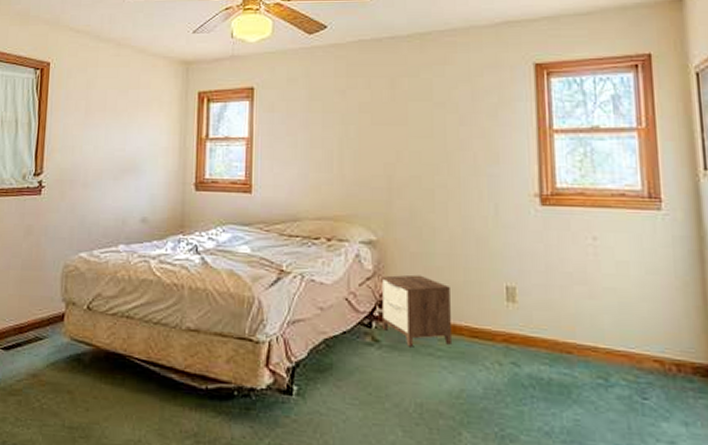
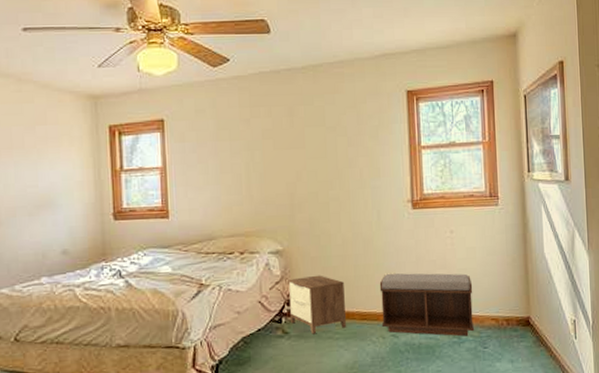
bench: none [496,282,629,379] -> present [379,273,475,337]

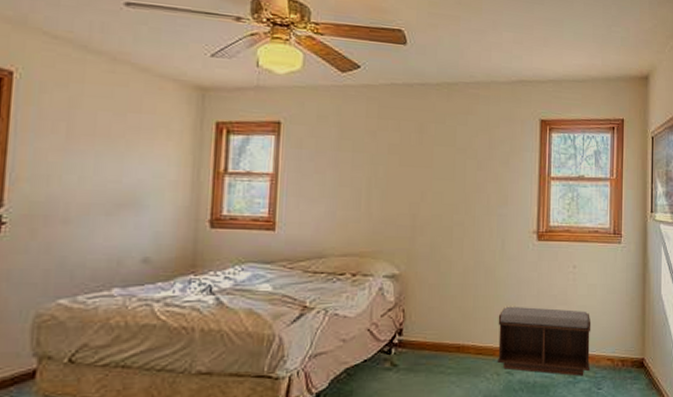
nightstand: present [288,275,346,335] -> none [400,303,461,368]

